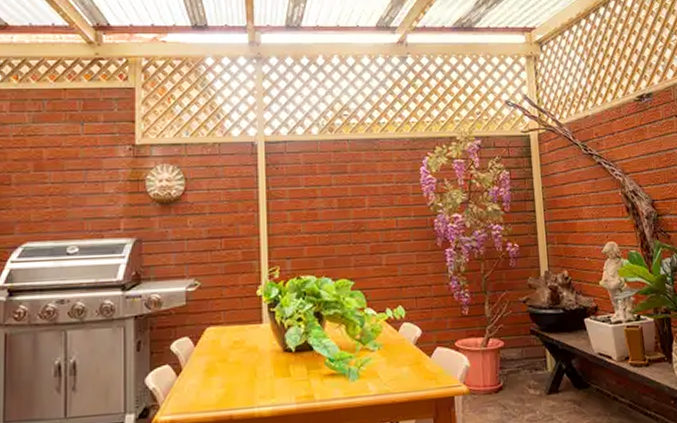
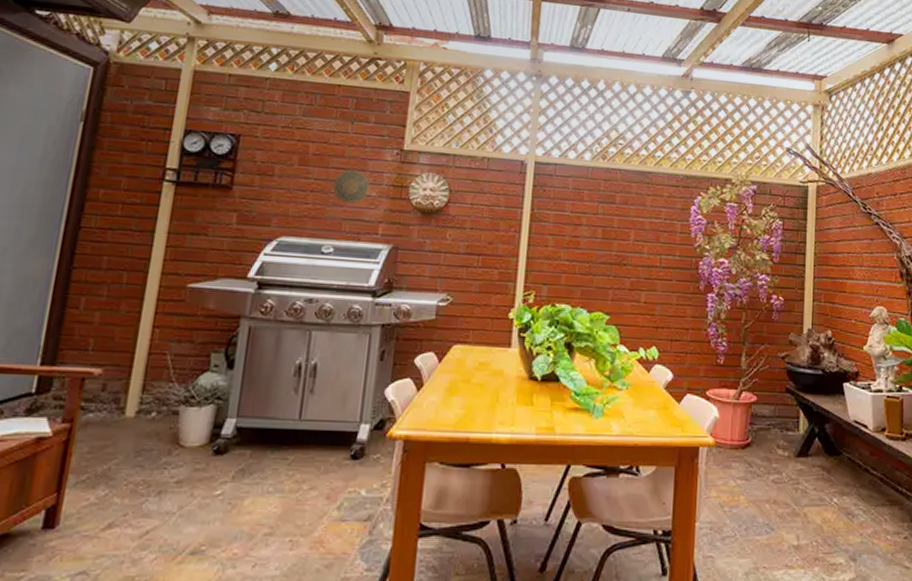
decorative plate: none [70,169,108,203] -> present [332,169,371,204]

